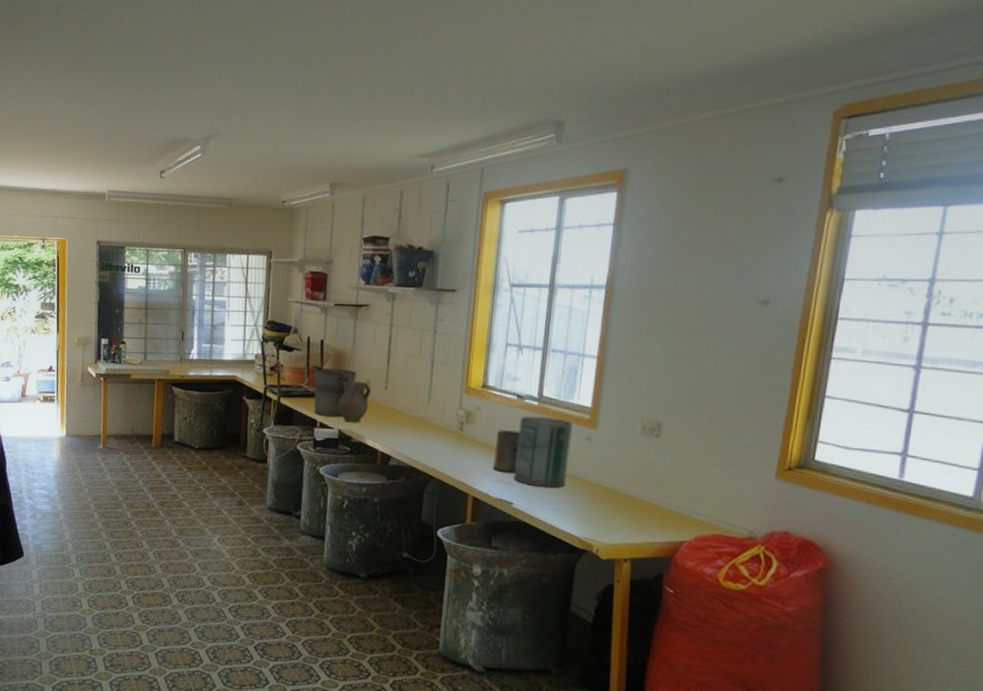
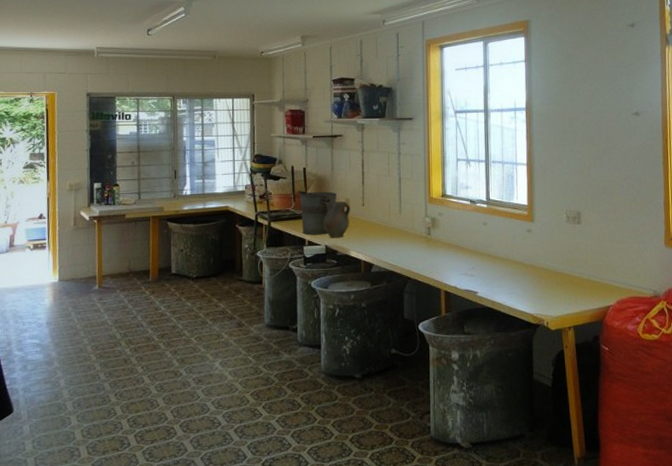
paint can: present [493,430,521,474] -> none [457,230,477,267]
paint can: present [513,416,573,488] -> none [472,216,517,276]

